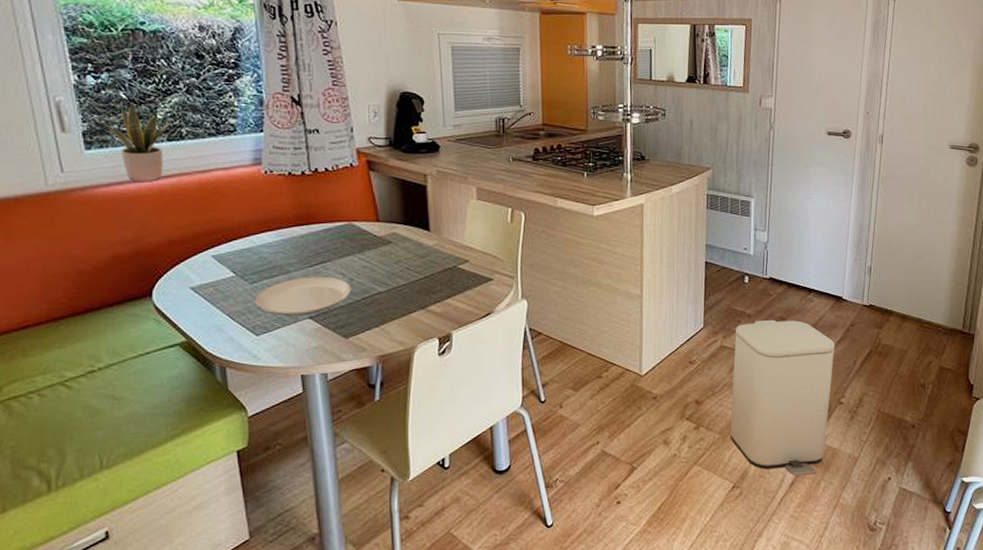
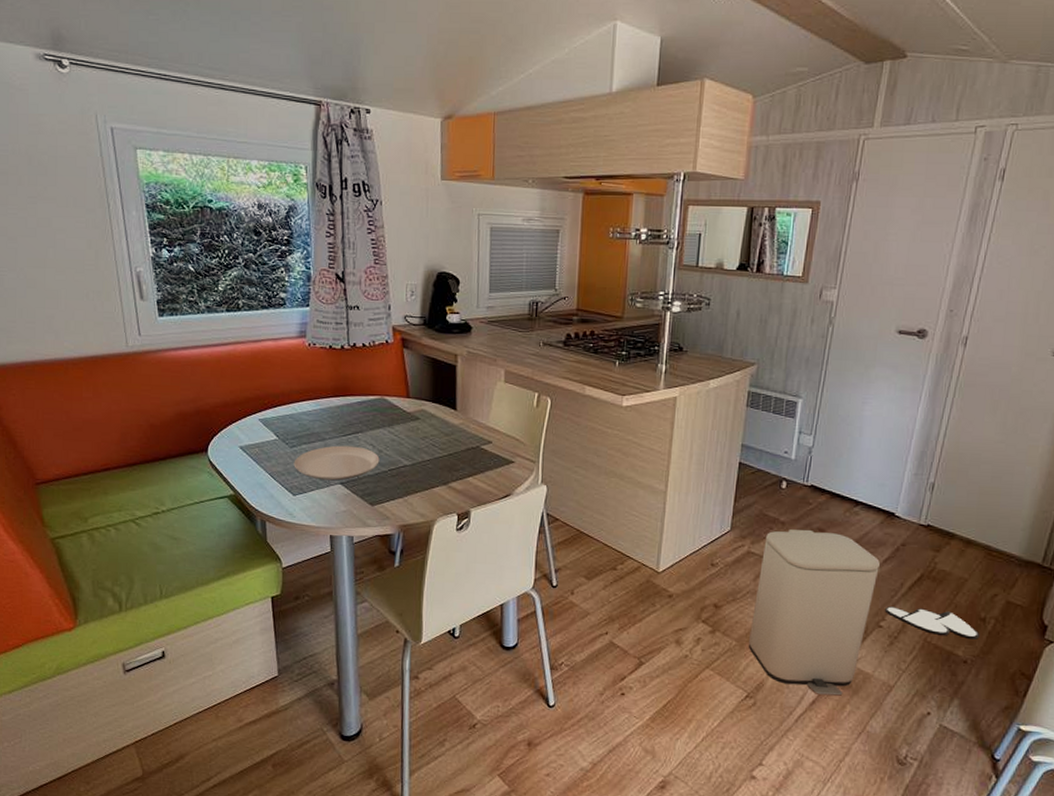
potted plant: present [106,101,171,183] -> none [176,274,230,349]
slippers: none [843,382,922,405] -> present [884,606,980,639]

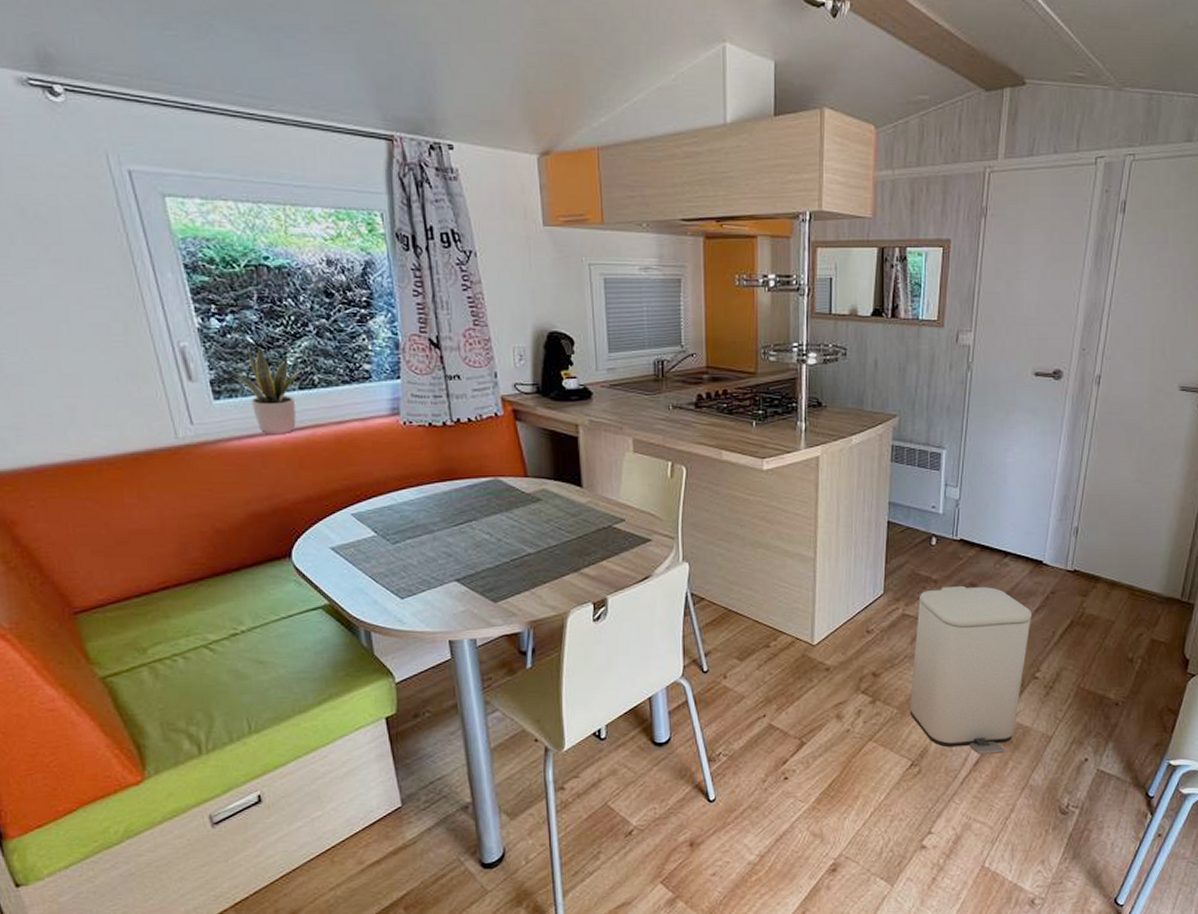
potted plant: none [176,274,230,349] -> present [234,346,302,435]
plate: present [294,445,380,481] -> none [398,536,499,579]
slippers: present [884,606,980,639] -> none [1039,655,1129,681]

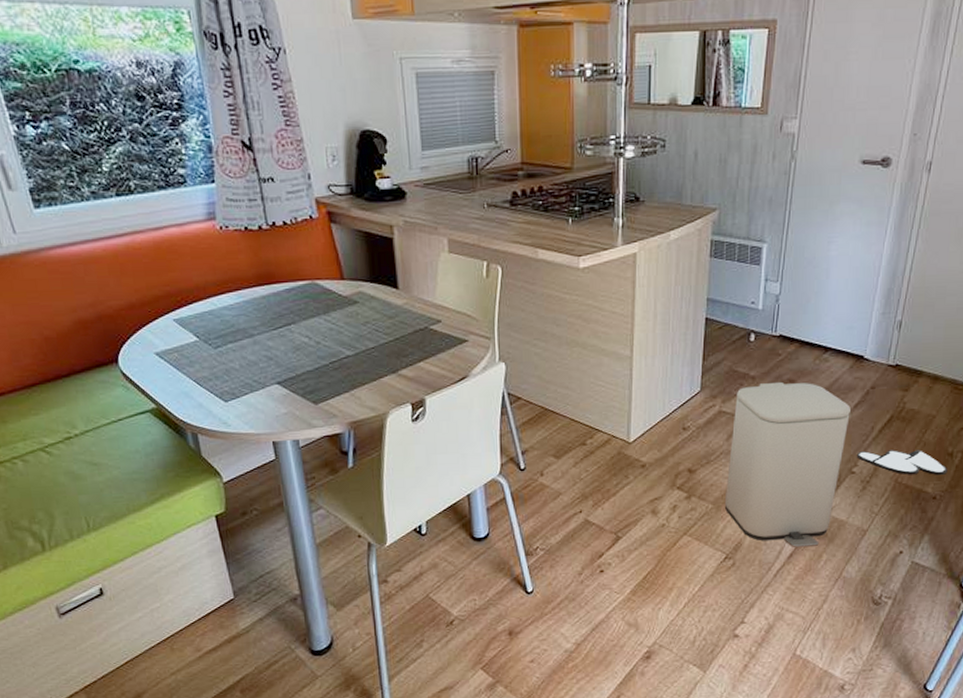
potted plant: present [234,346,302,435] -> none [52,153,118,243]
slippers: none [1039,655,1129,681] -> present [856,450,948,475]

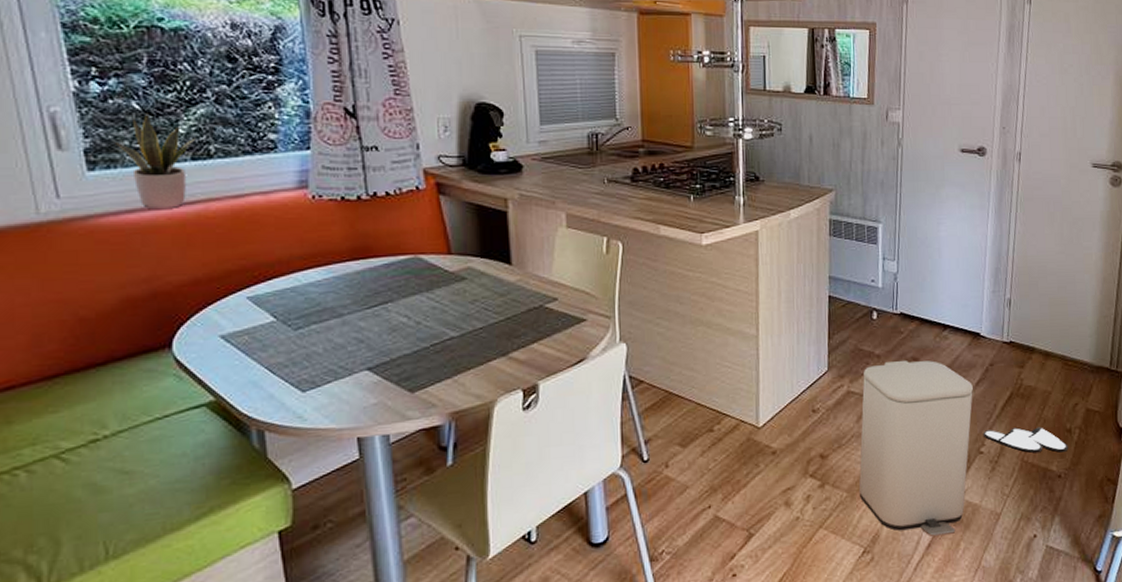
potted plant: none [52,153,118,243] -> present [114,113,196,210]

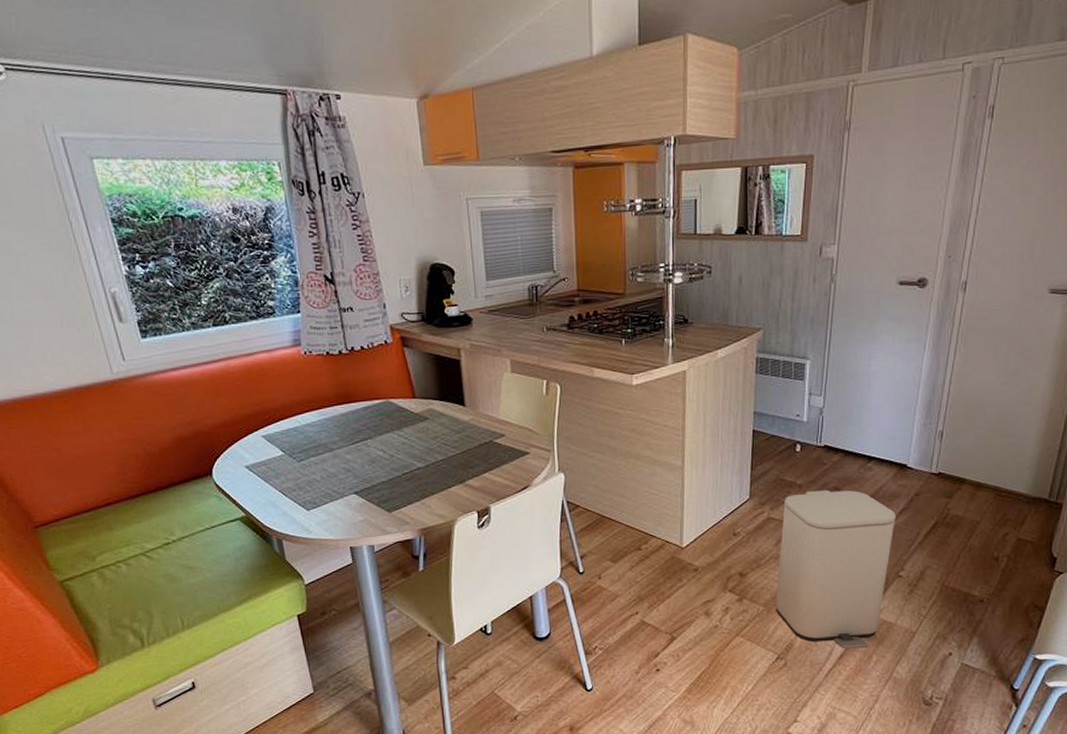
potted plant: present [114,113,196,210] -> none [158,289,215,368]
slippers: present [983,427,1068,453] -> none [903,554,994,579]

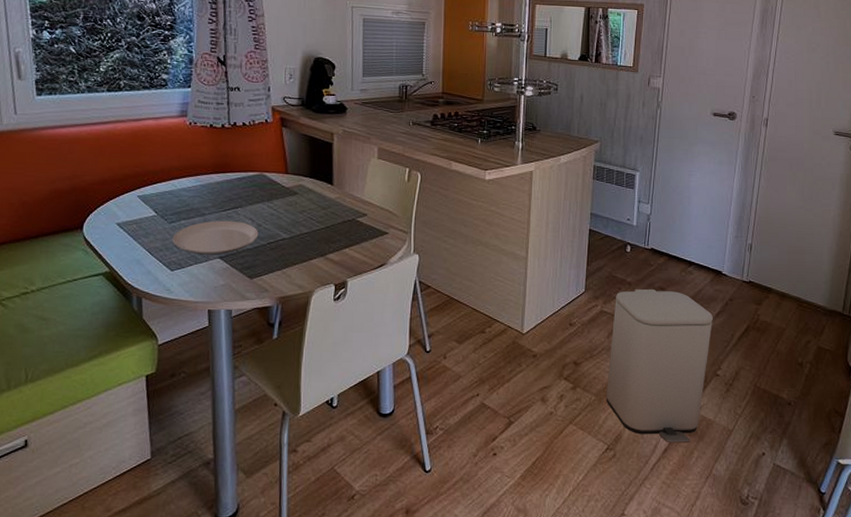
plate: none [303,453,392,492] -> present [172,220,259,255]

